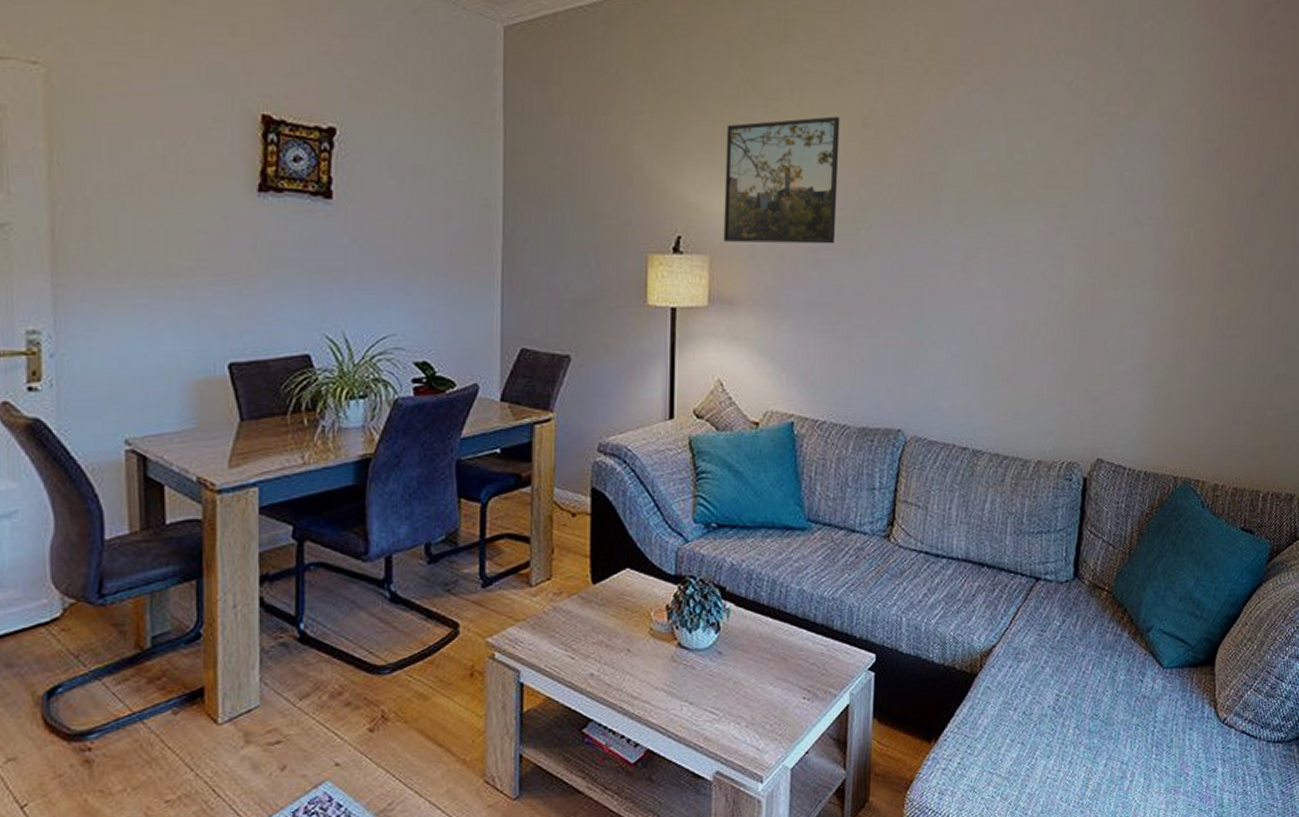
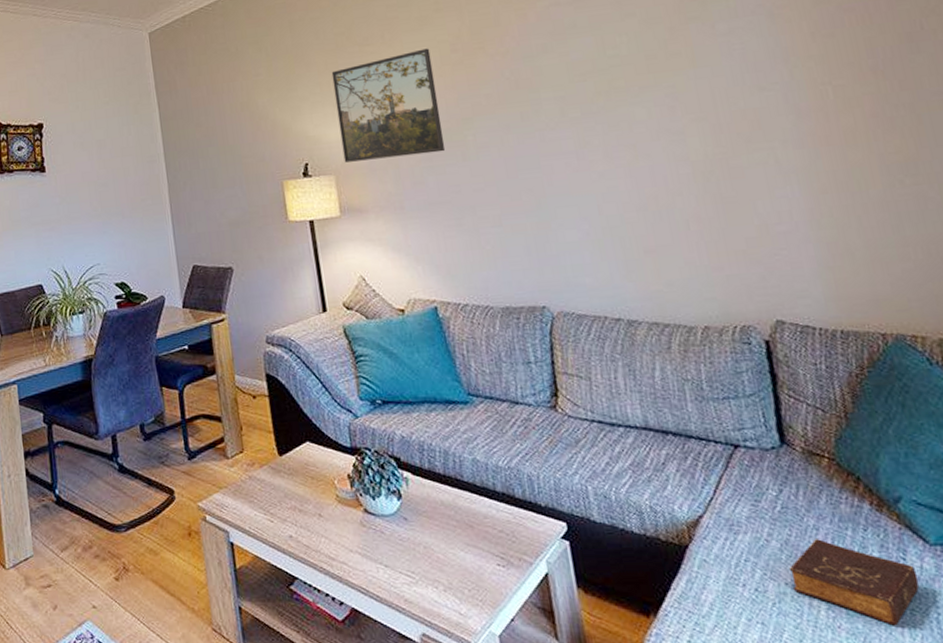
book: none [1052,665,1148,740] -> present [790,539,920,626]

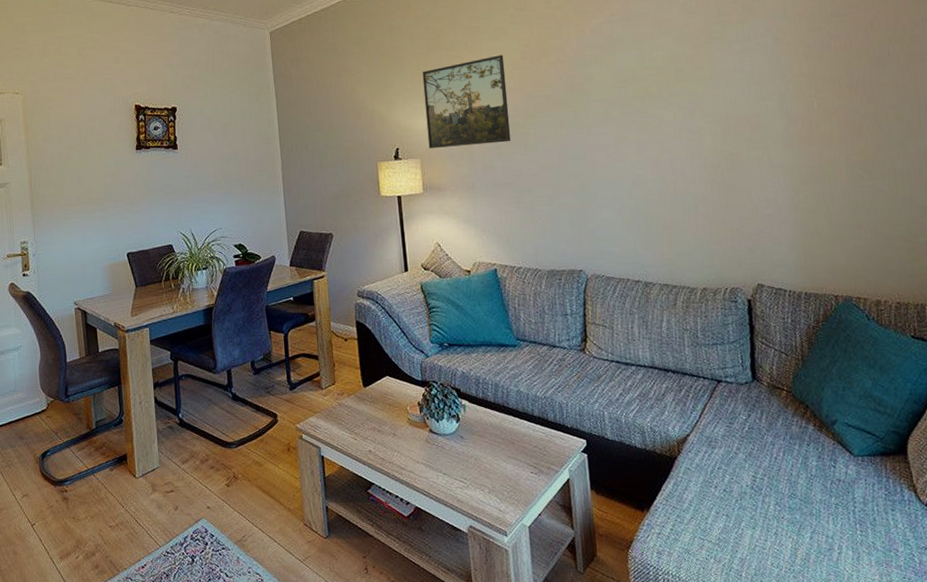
book: present [790,539,920,626] -> none [751,452,844,516]

